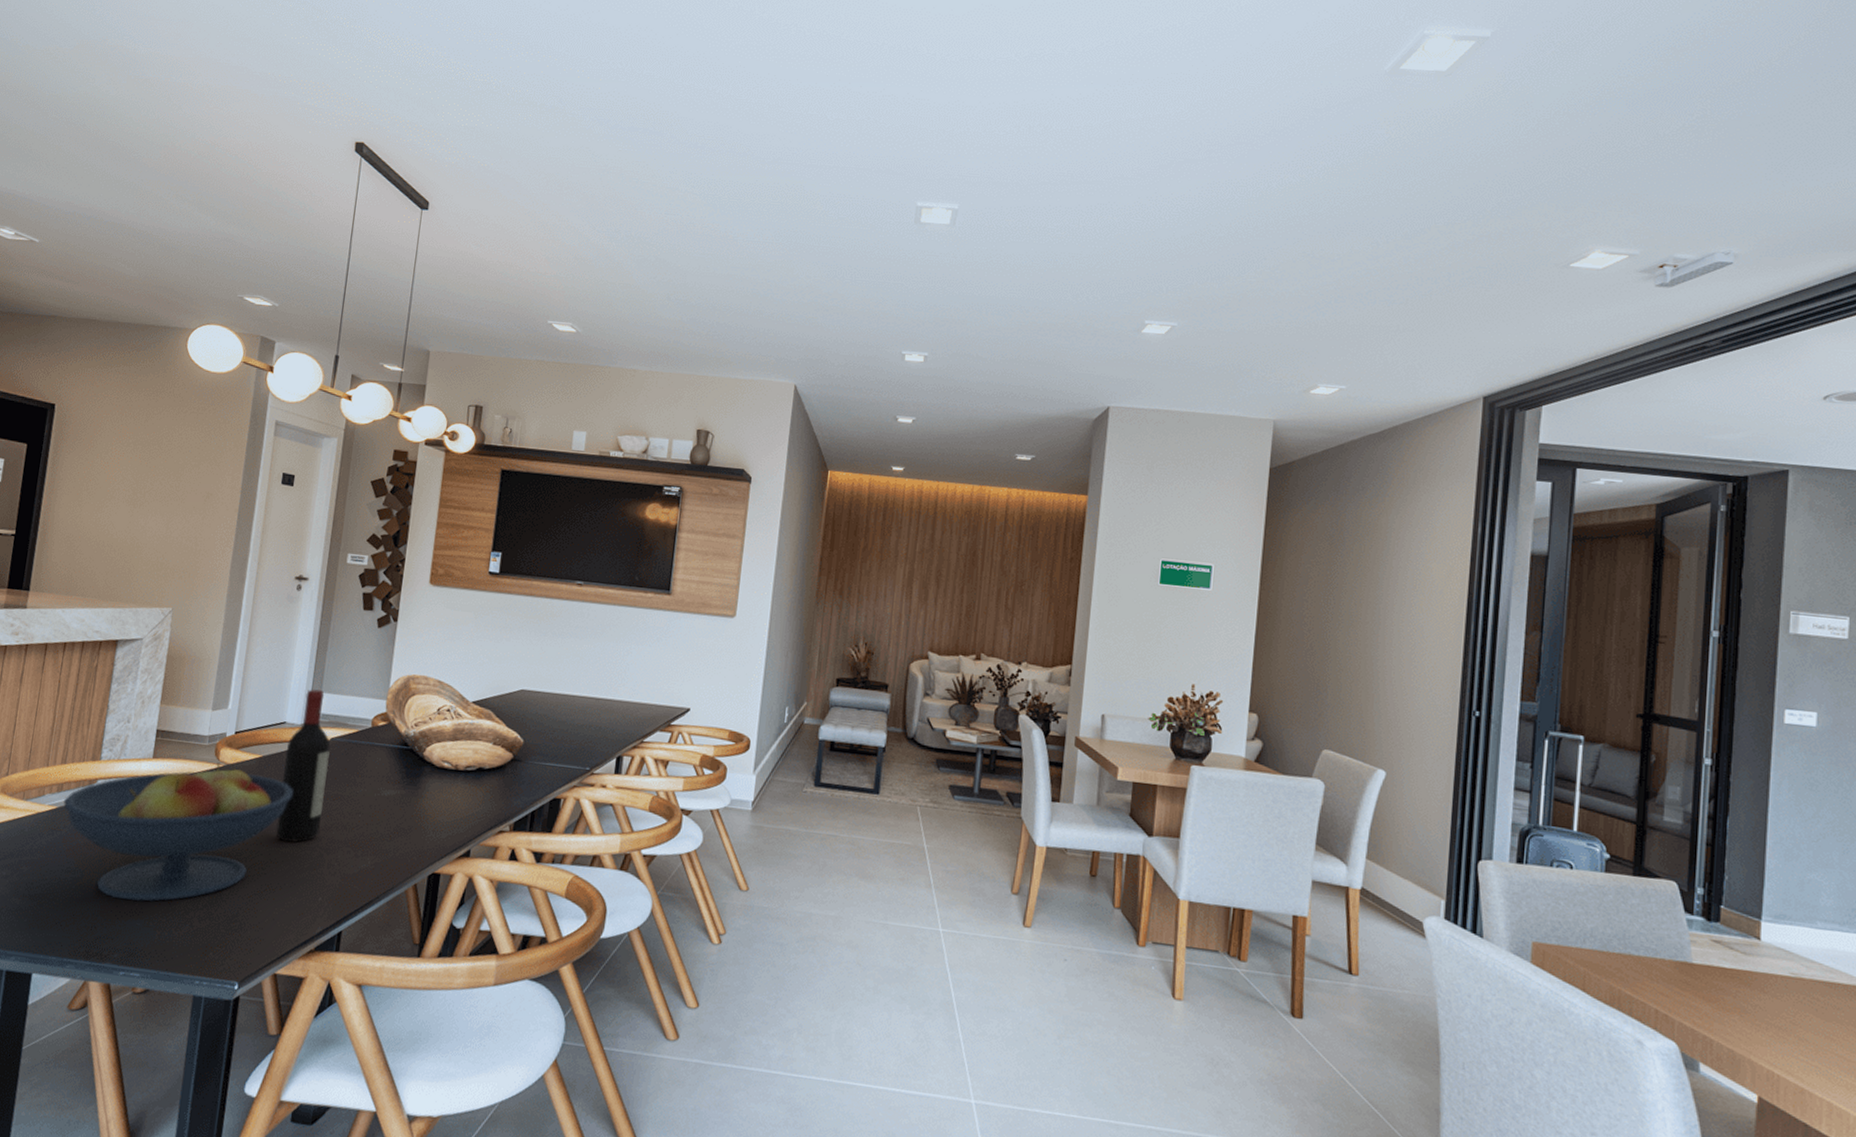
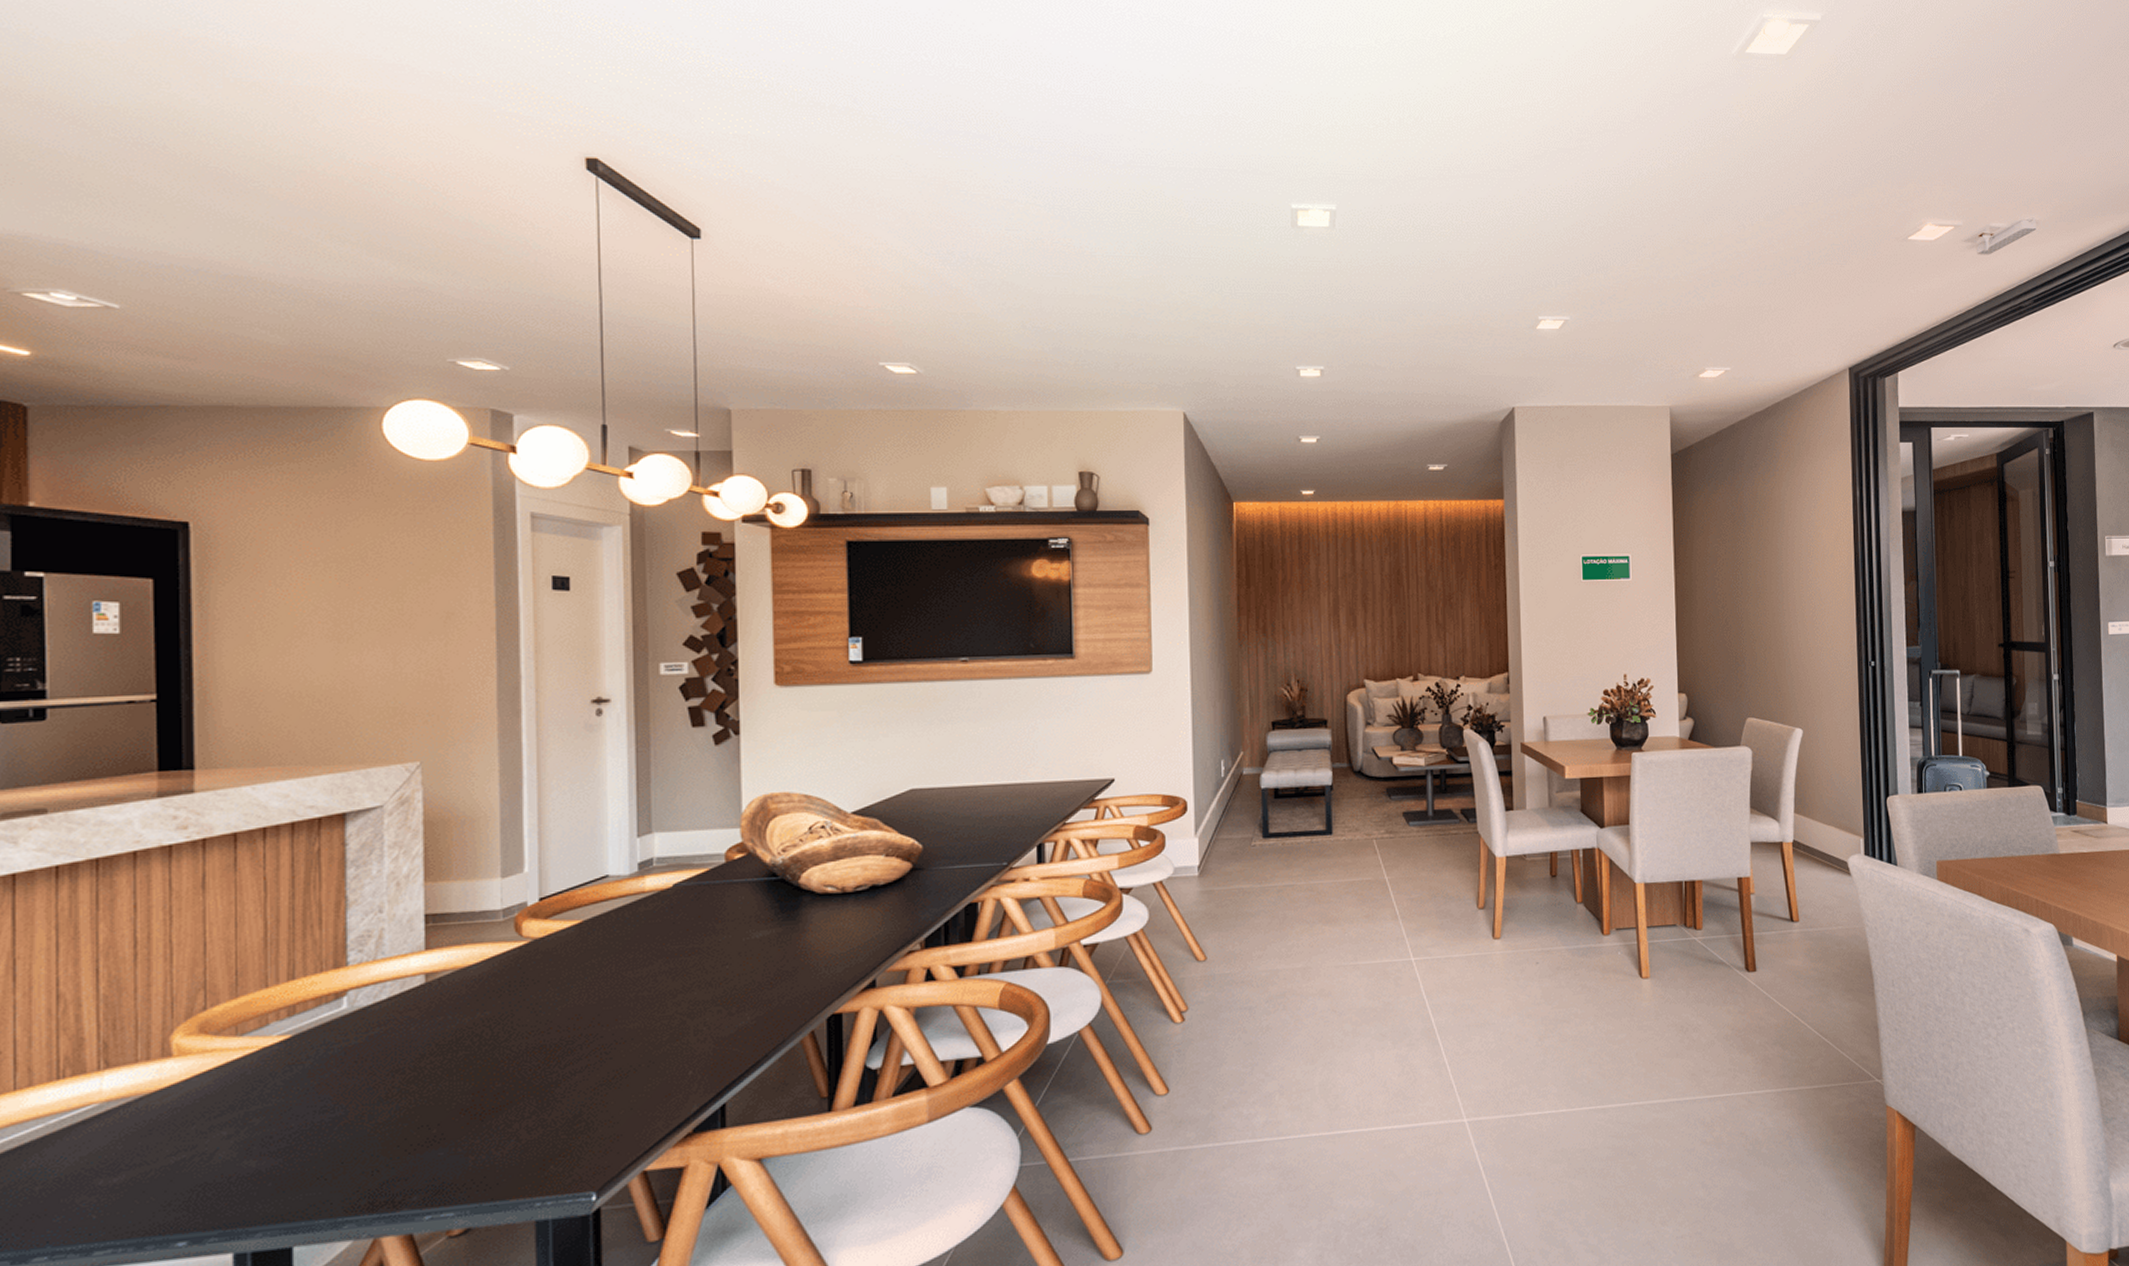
fruit bowl: present [63,762,293,902] -> none [301,939,632,1130]
wine bottle: present [276,688,331,843] -> none [614,829,676,1017]

